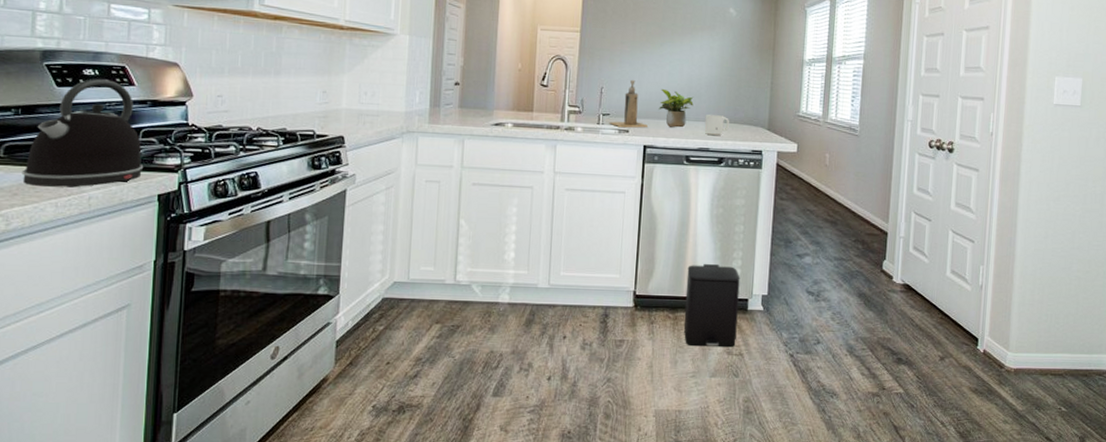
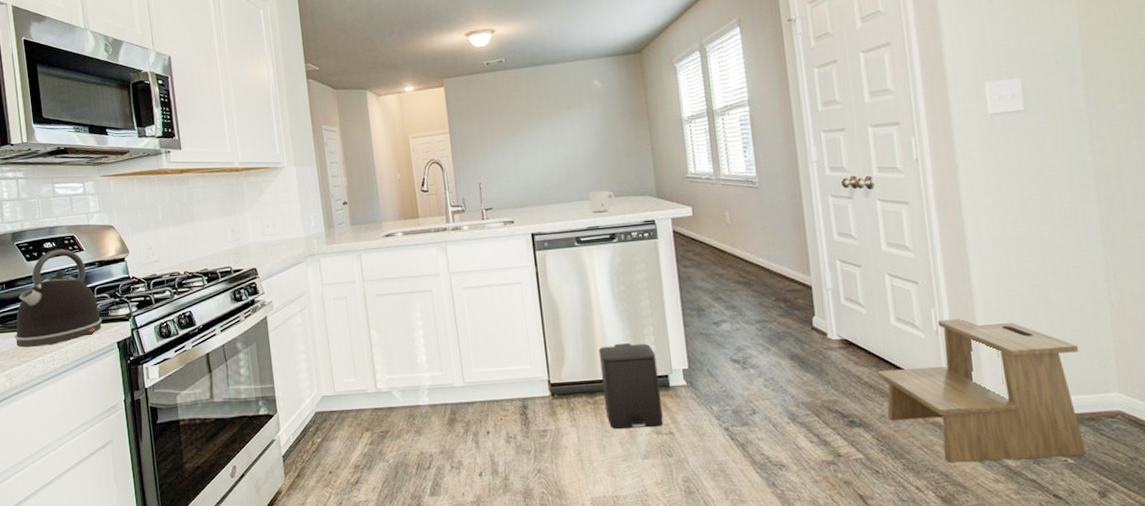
soap dispenser: present [609,79,649,128] -> none [493,170,533,220]
potted plant: present [659,88,694,129] -> none [538,174,574,213]
step stool: none [927,277,1086,405] -> present [877,319,1086,462]

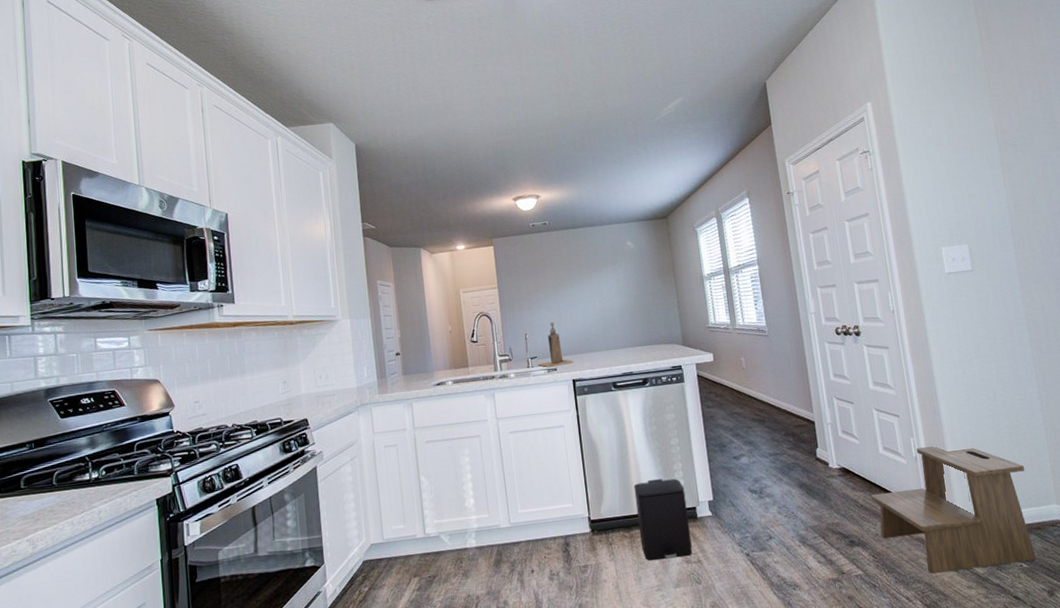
kettle: present [14,248,102,348] -> none [40,404,141,510]
soap dispenser: none [493,170,533,220] -> present [538,321,574,368]
mug: present [588,190,616,213] -> none [623,339,648,360]

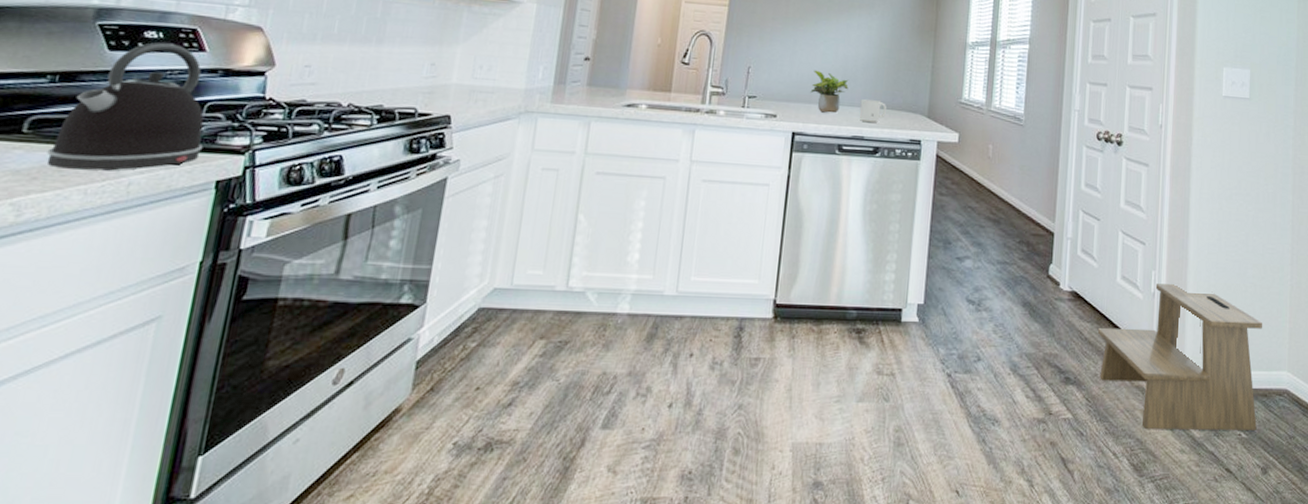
kettle: none [40,404,141,510] -> present [46,41,204,171]
soap dispenser: present [538,321,574,368] -> none [755,59,799,113]
potted plant: none [579,325,611,360] -> present [810,69,849,114]
mug: none [623,339,648,360] -> present [859,99,887,123]
pedal bin: present [633,478,693,561] -> none [829,268,894,367]

